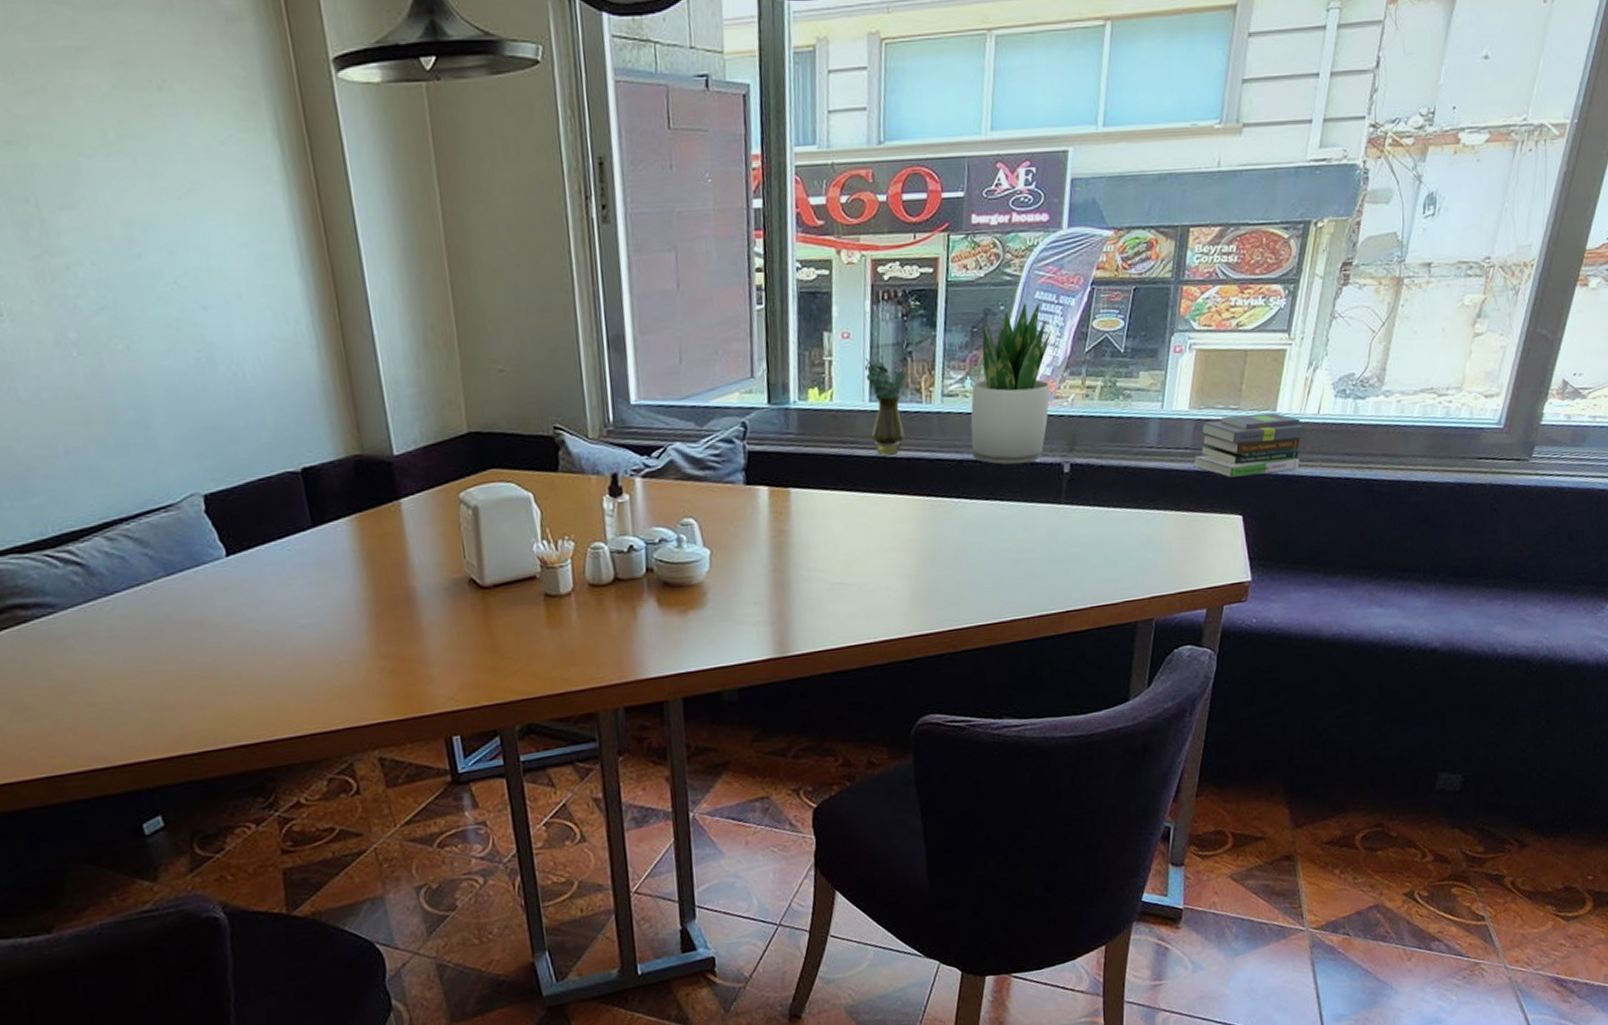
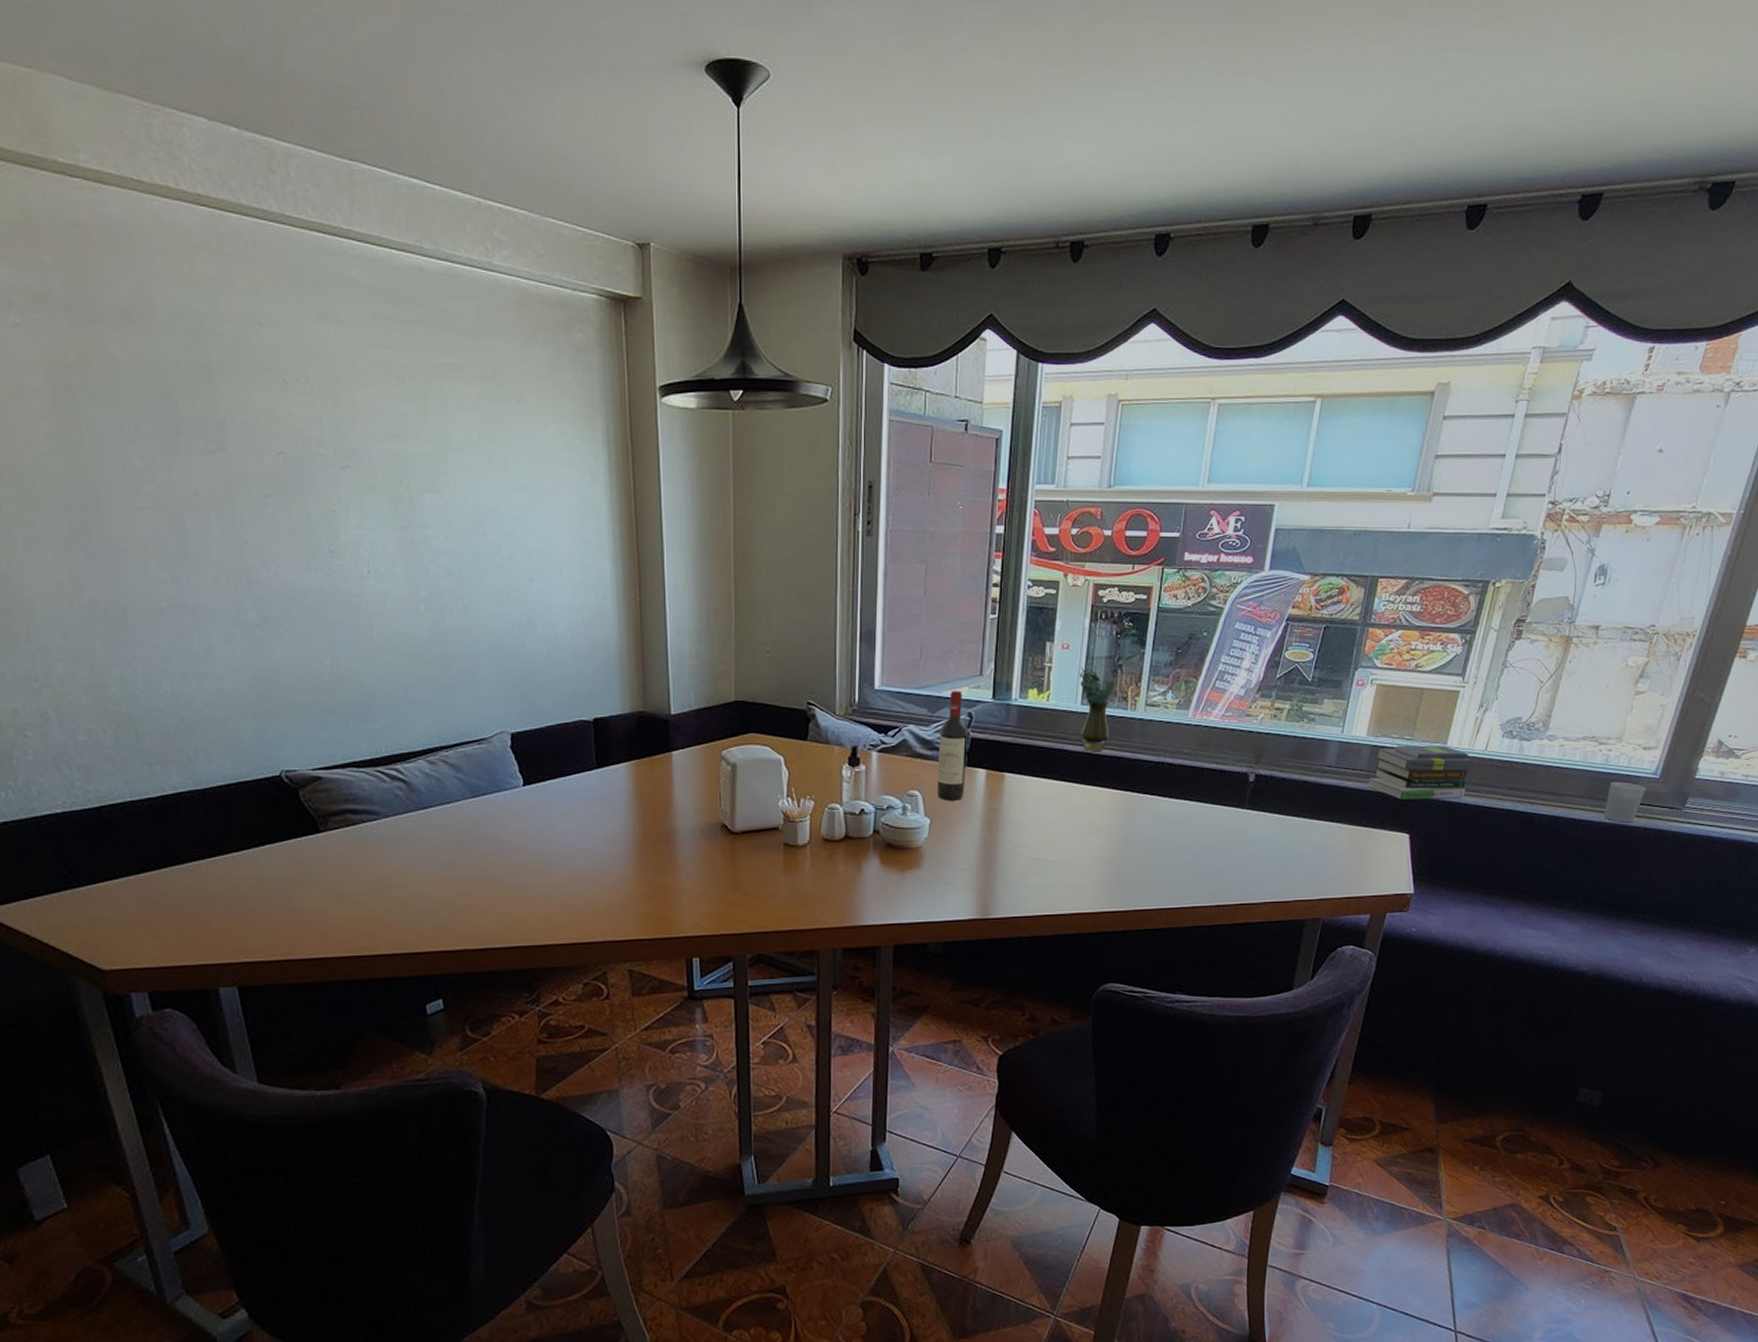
wine bottle: none [711,397,747,527] -> present [937,690,969,801]
planter: present [970,302,1052,465] -> none [1168,631,1247,771]
candle holder: none [1448,435,1490,481] -> present [1604,781,1646,823]

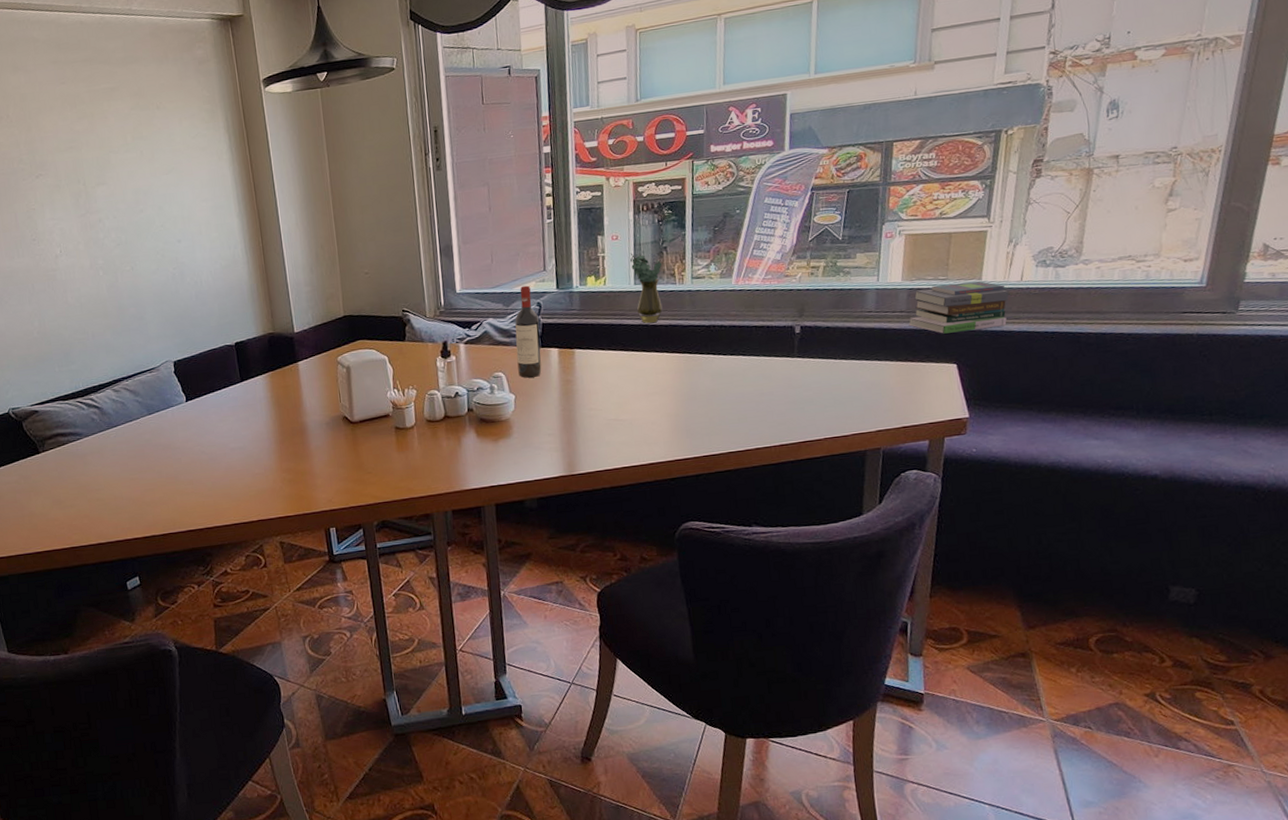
candle holder: present [1604,781,1646,823] -> none [1152,293,1194,332]

